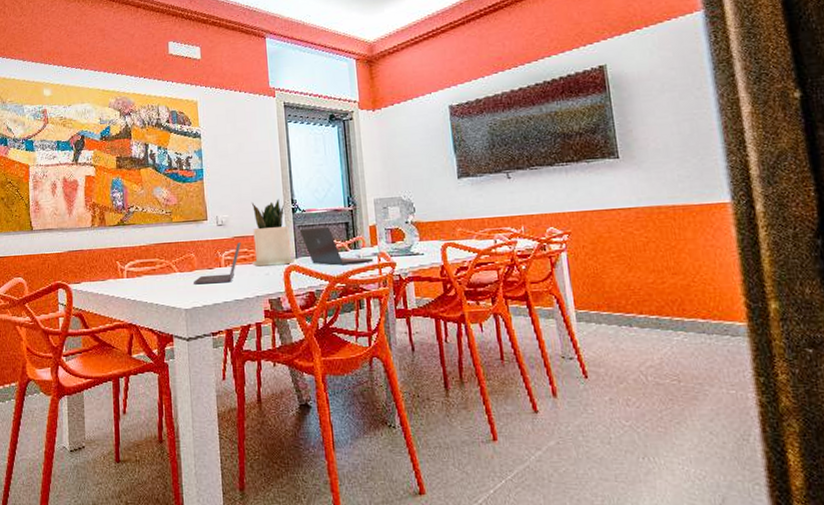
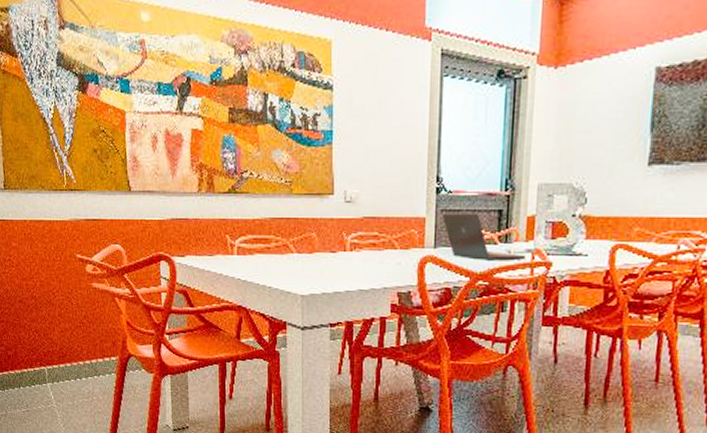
laptop computer: present [194,241,241,285] -> none [313,223,371,270]
planter: present [251,198,296,267] -> none [381,174,434,255]

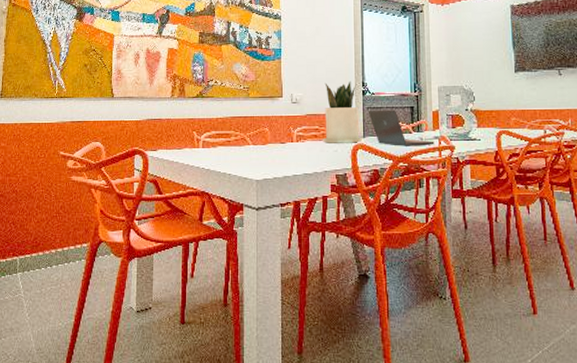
planter: none [381,174,434,255] -> present [322,81,363,143]

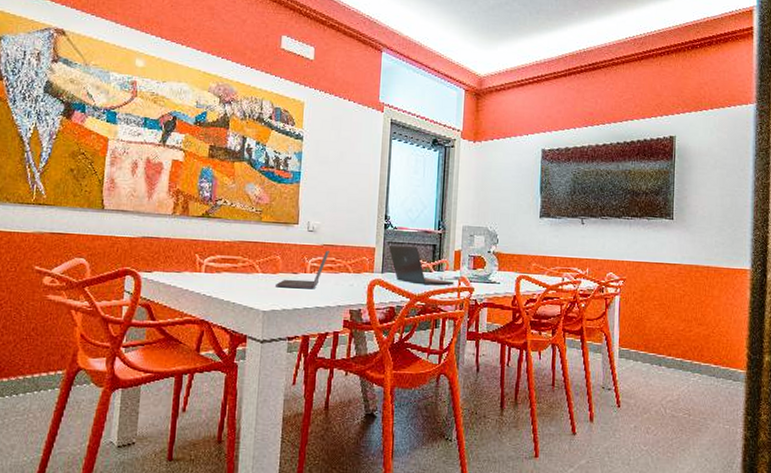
laptop computer: none [266,119,313,157] -> present [276,250,330,289]
planter: present [322,81,363,143] -> none [337,212,381,278]

